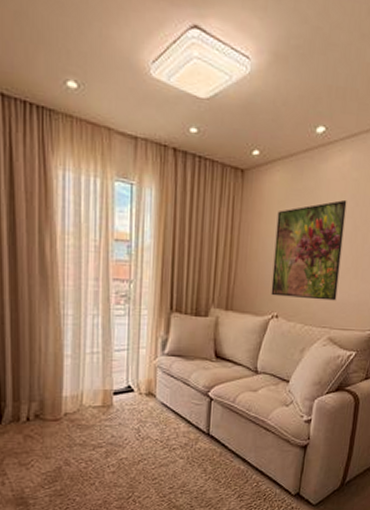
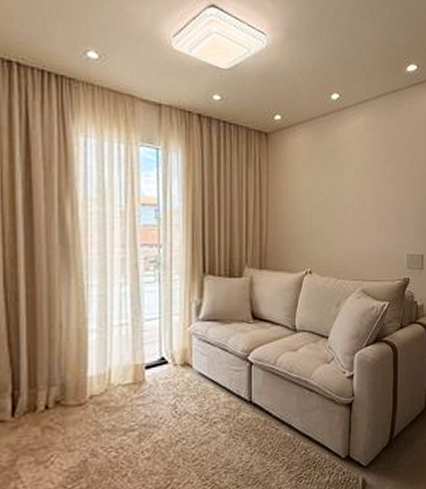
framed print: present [271,199,347,301] -> none [303,158,365,254]

